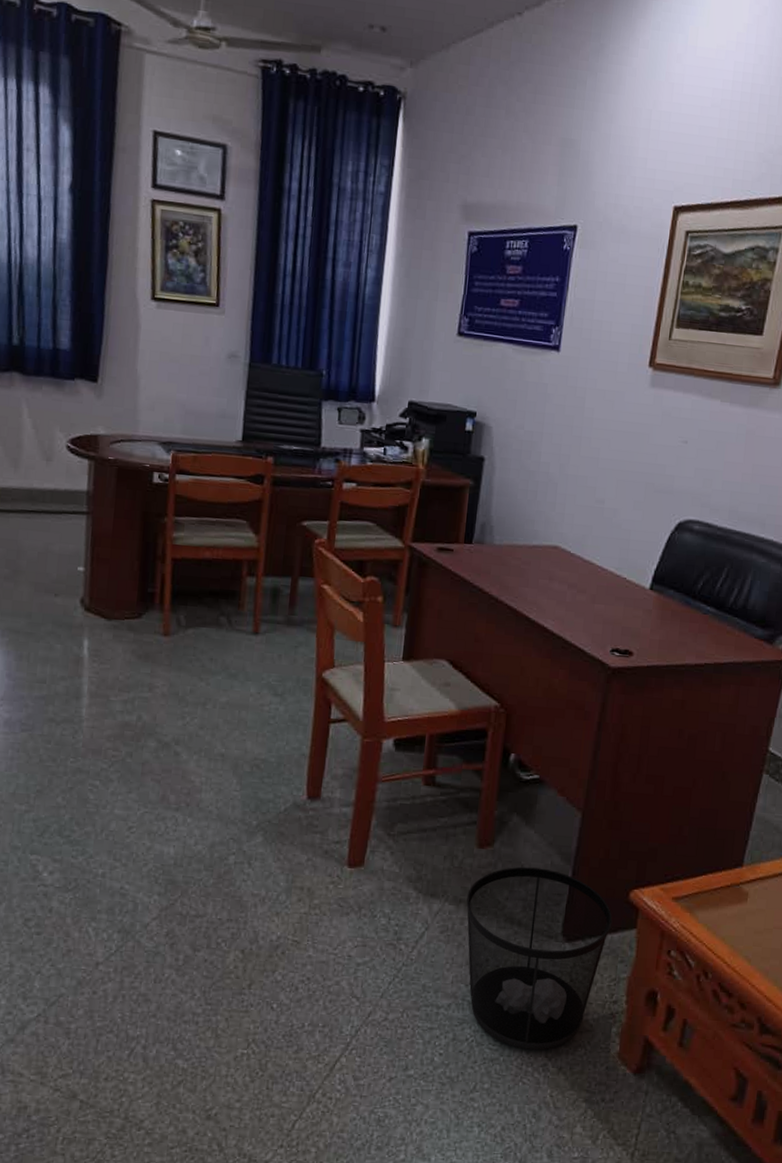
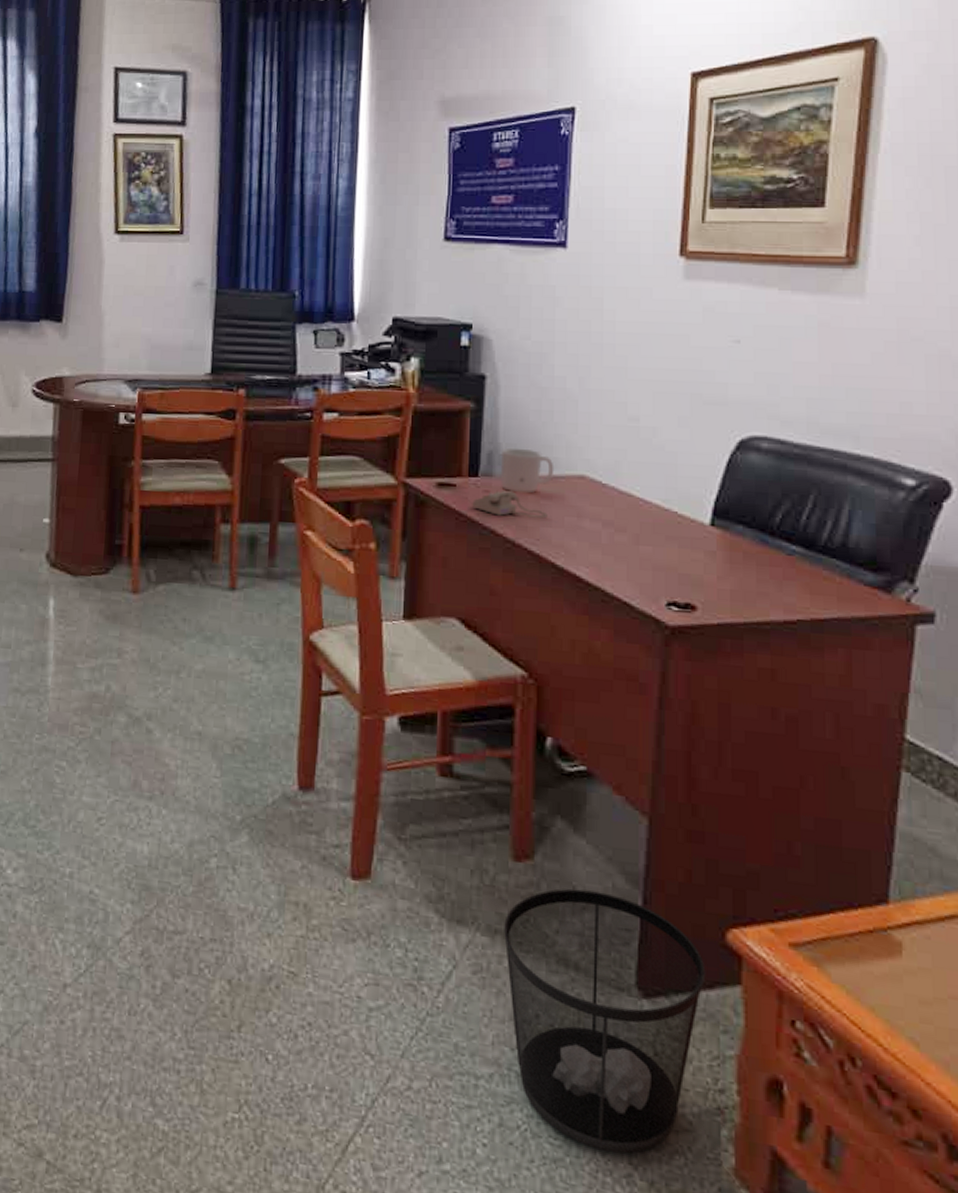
telephone: none [465,556,526,581] -> present [472,490,548,520]
mug: none [489,520,535,559] -> present [500,447,555,494]

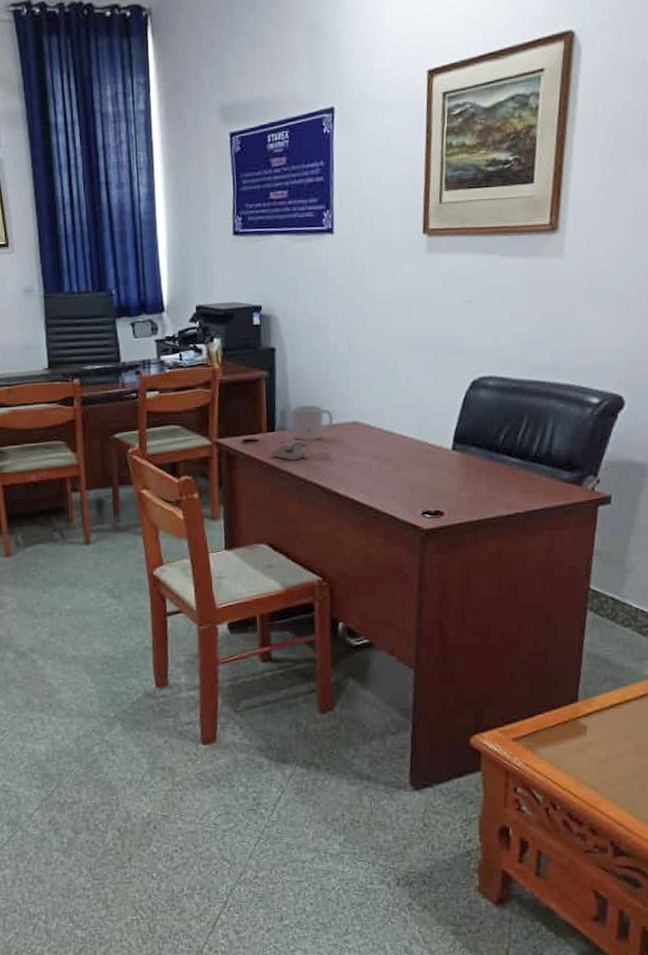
waste bin: present [504,888,706,1154] -> none [316,725,457,893]

